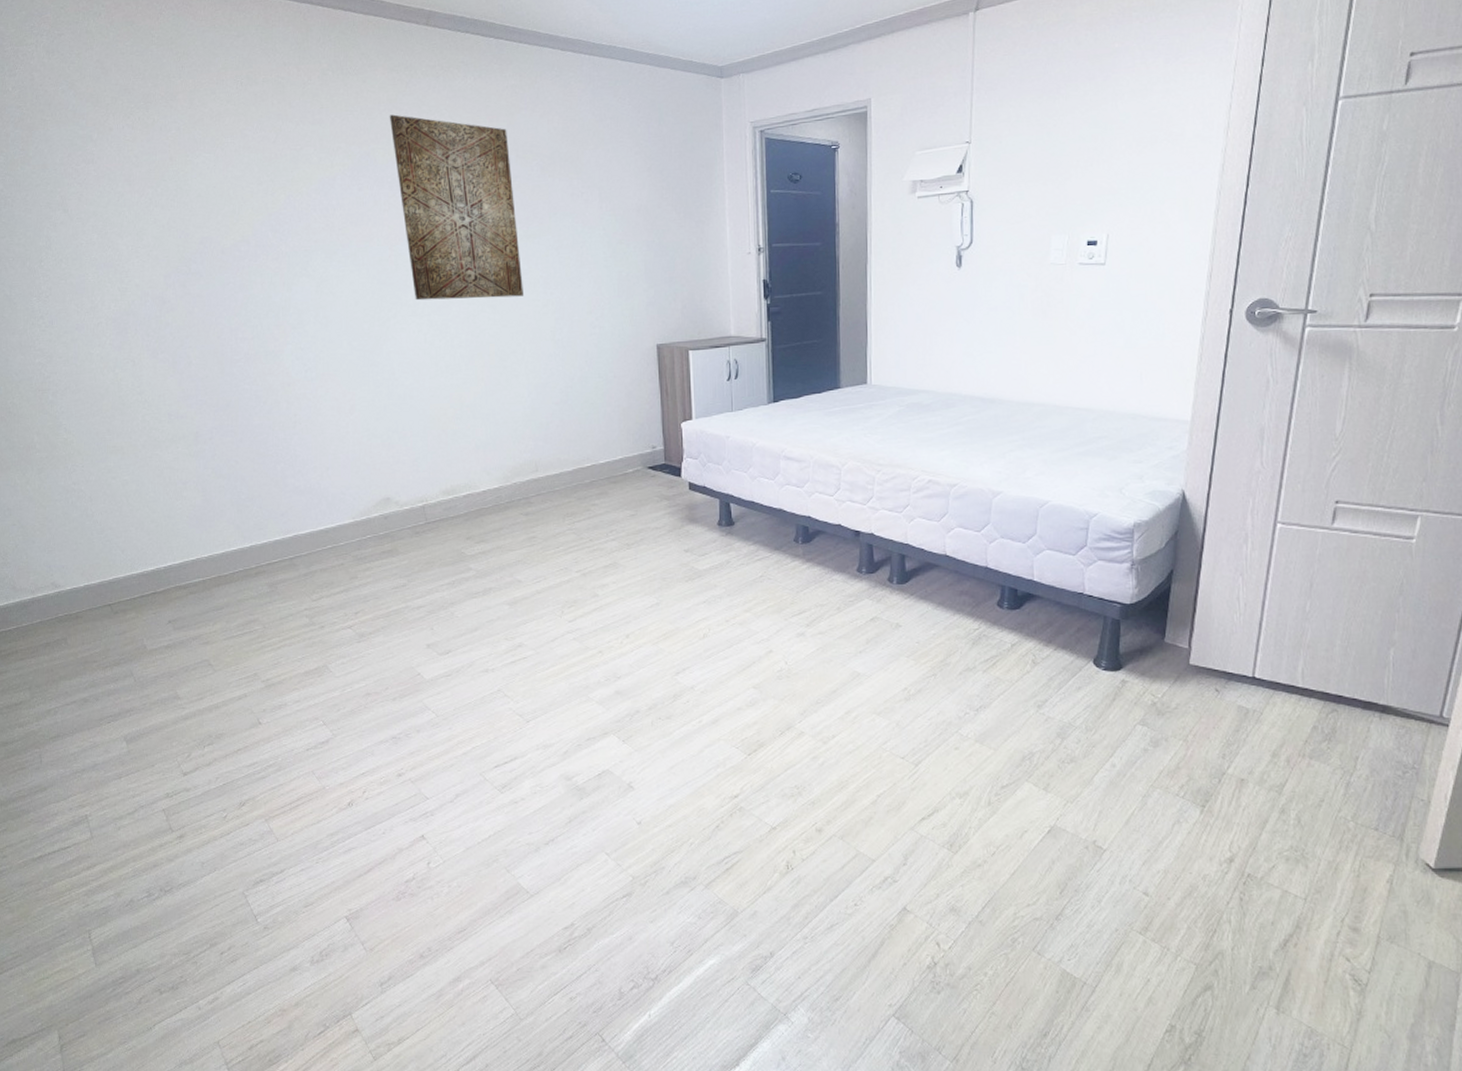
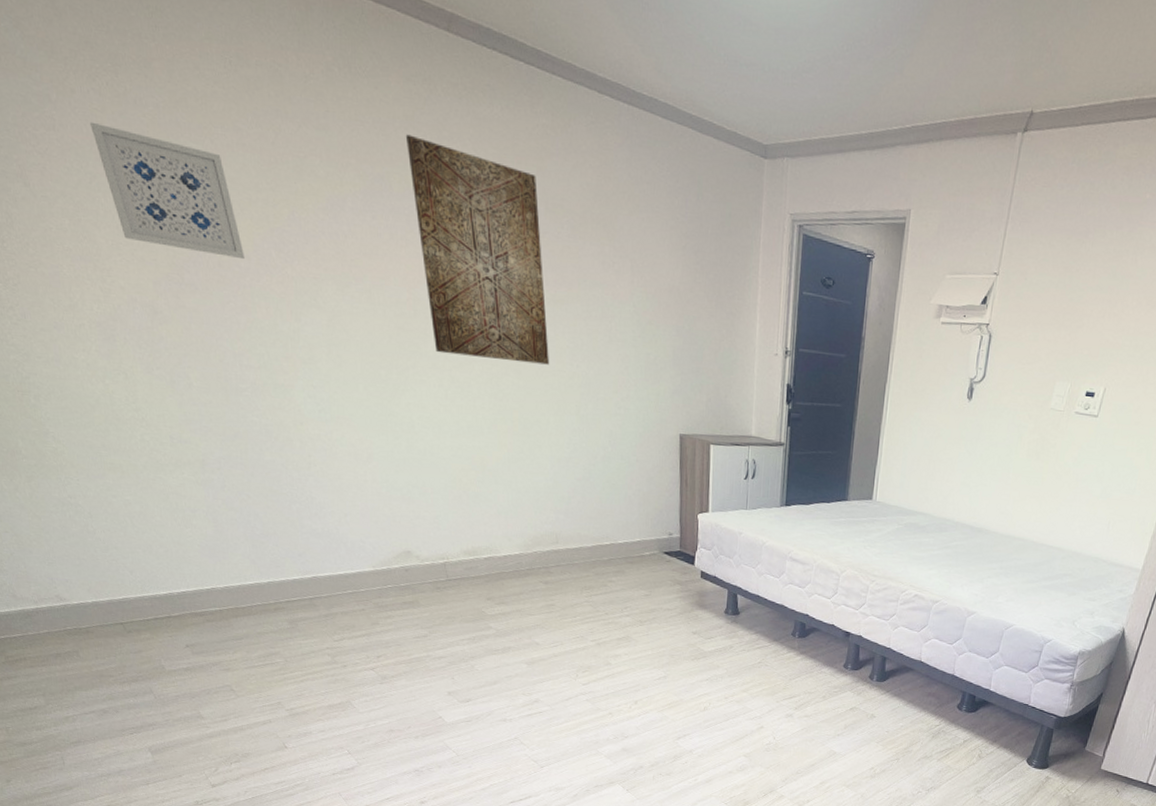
wall art: none [122,151,245,245] -> present [90,121,245,260]

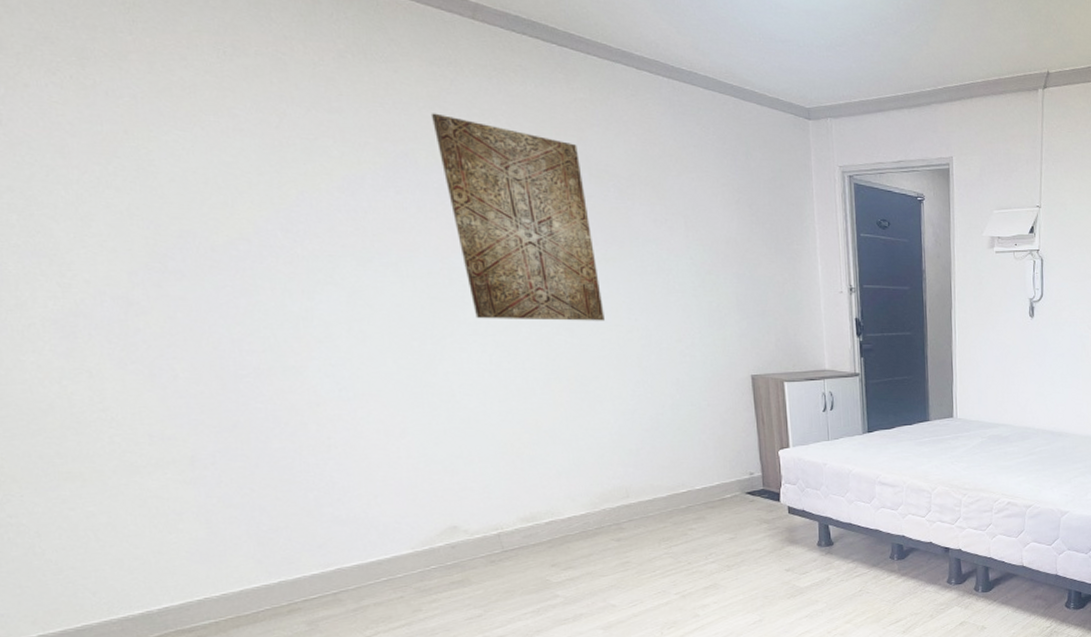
wall art: present [90,121,245,260] -> none [48,114,244,243]

